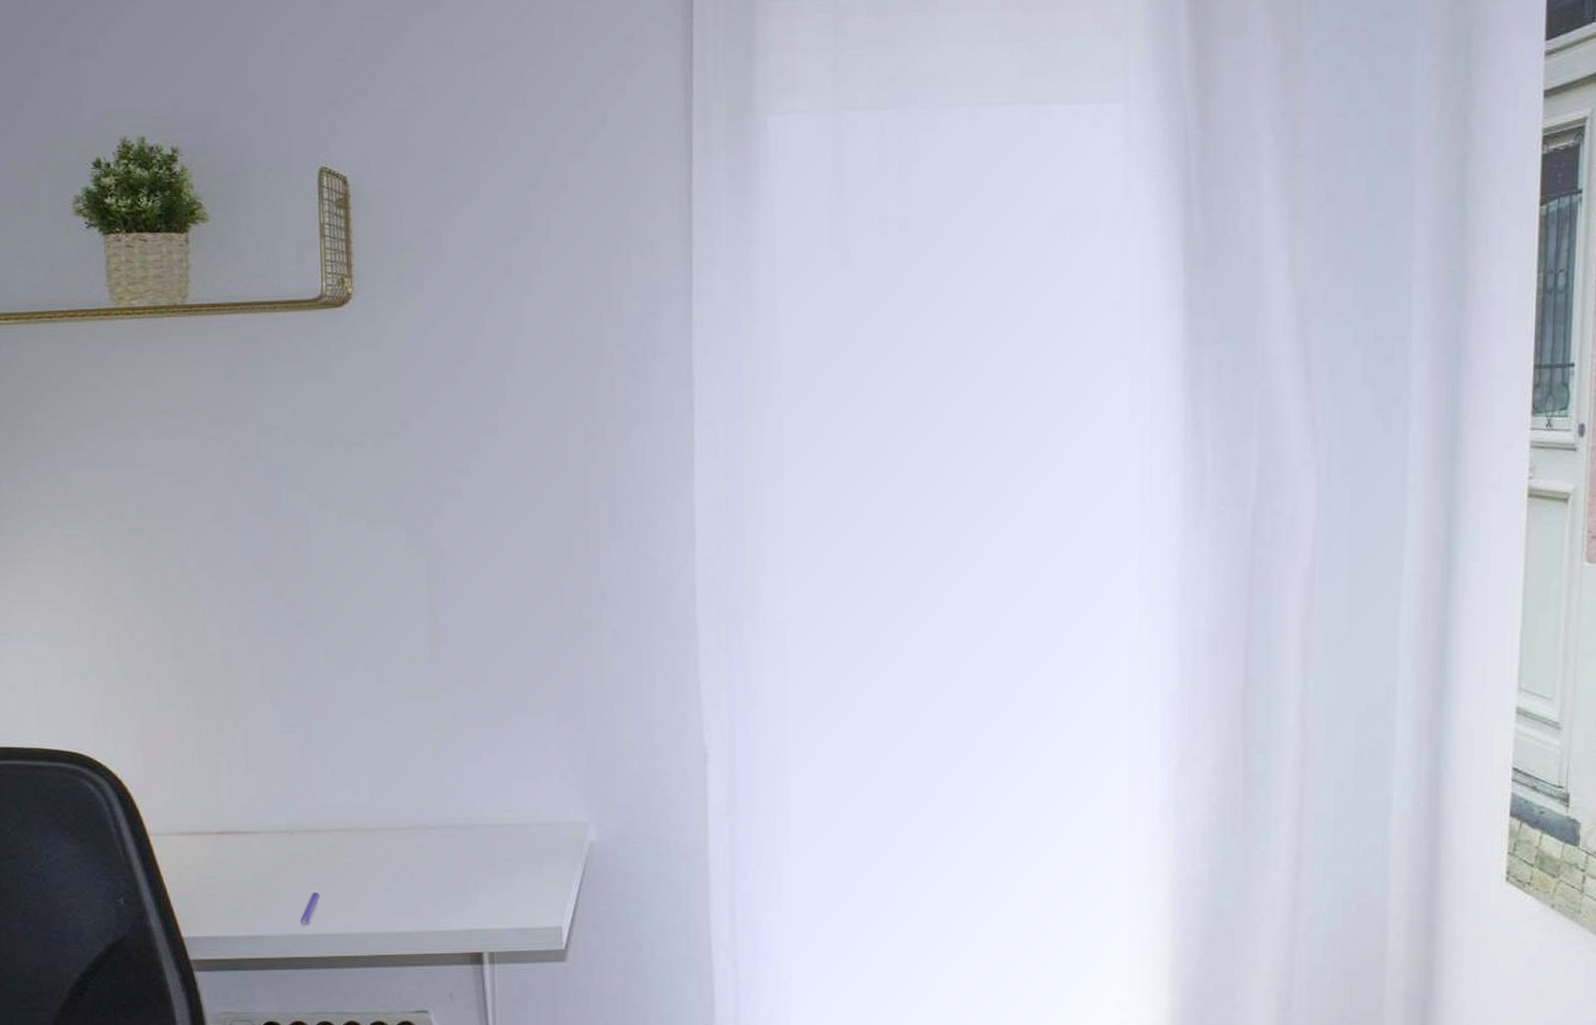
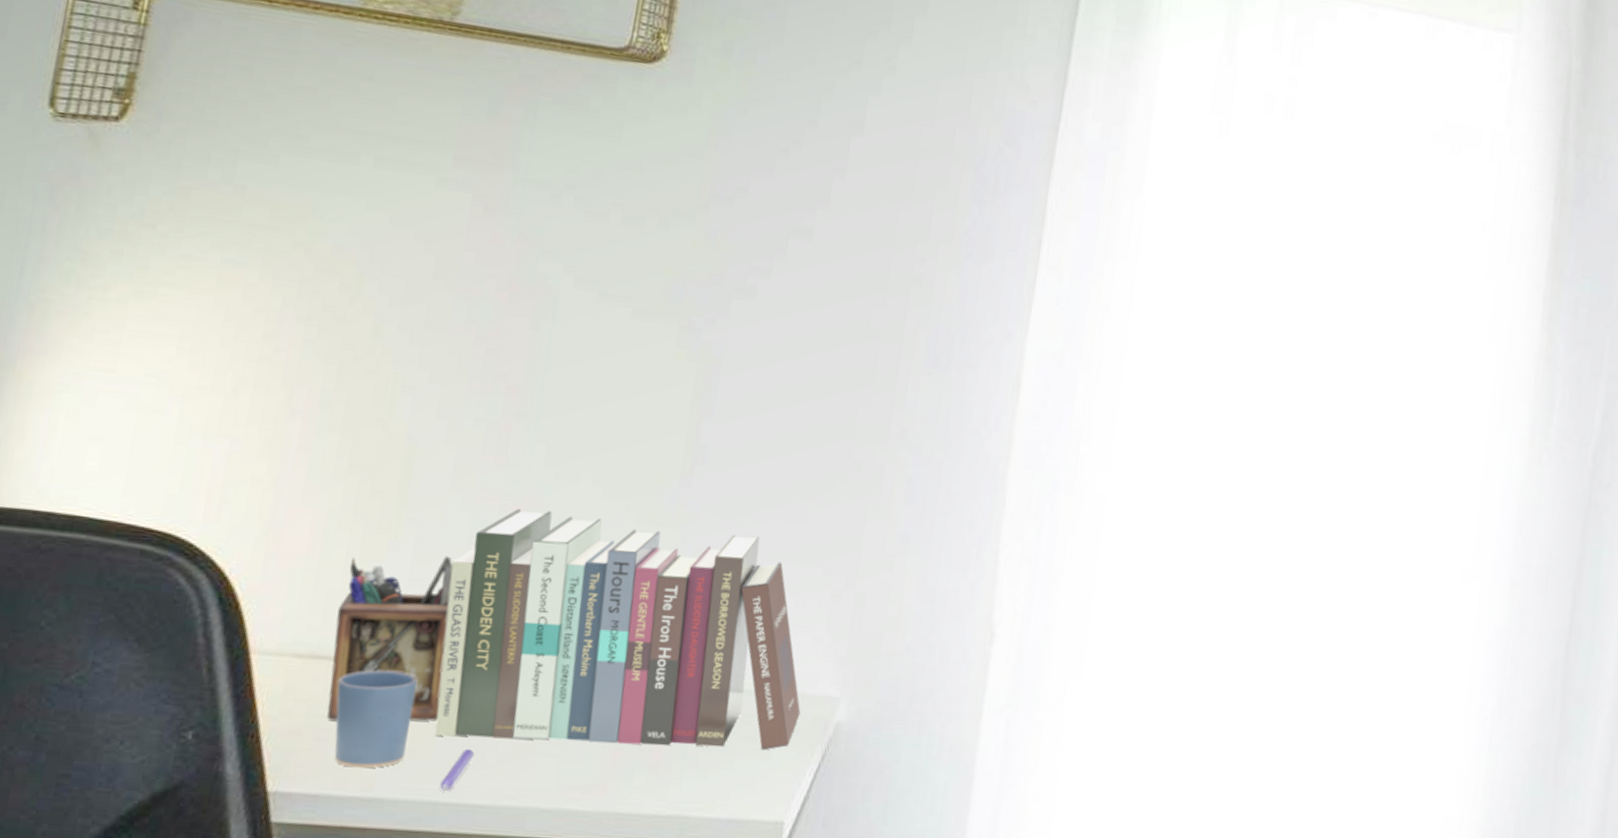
desk organizer: none [201,744,289,880] -> present [327,556,454,721]
mug: none [213,838,271,914] -> present [334,670,417,768]
books: none [274,697,560,884] -> present [434,508,801,751]

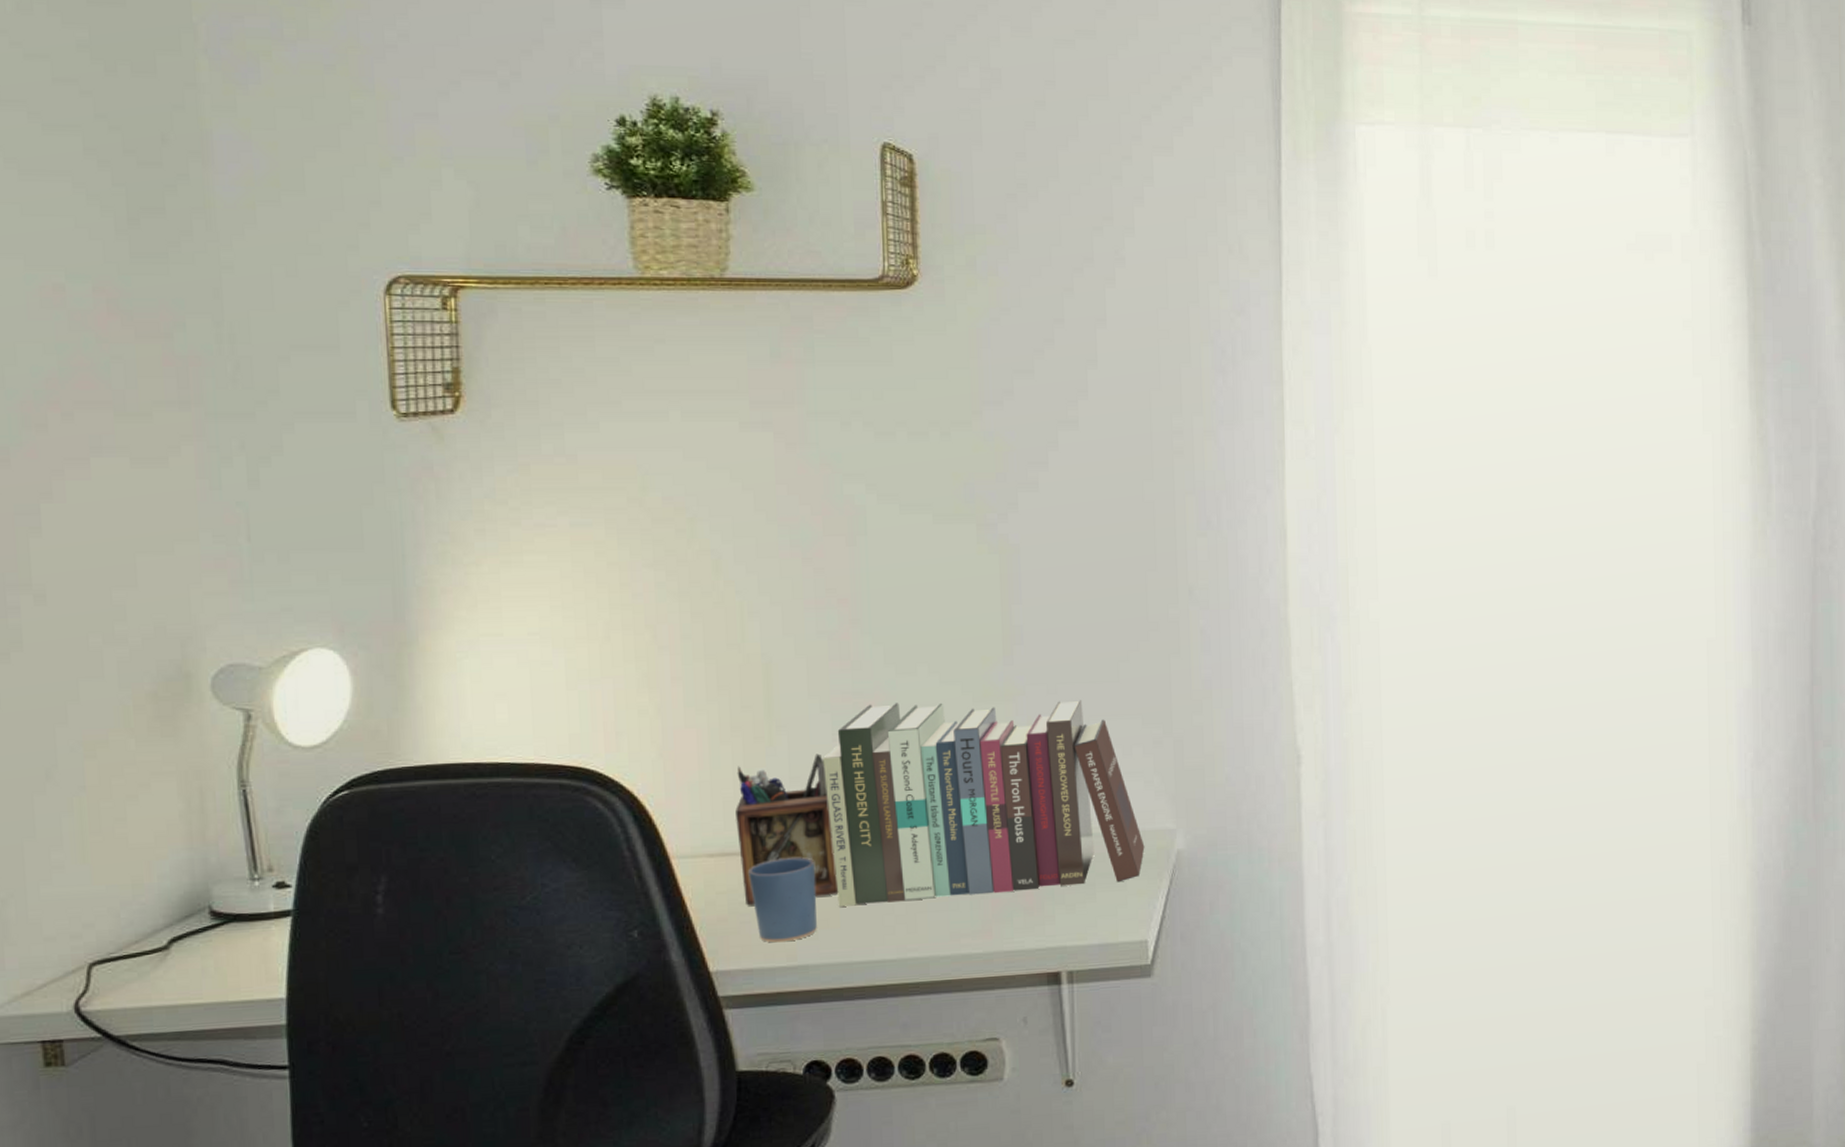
pen: present [440,748,475,792] -> none [852,914,876,953]

